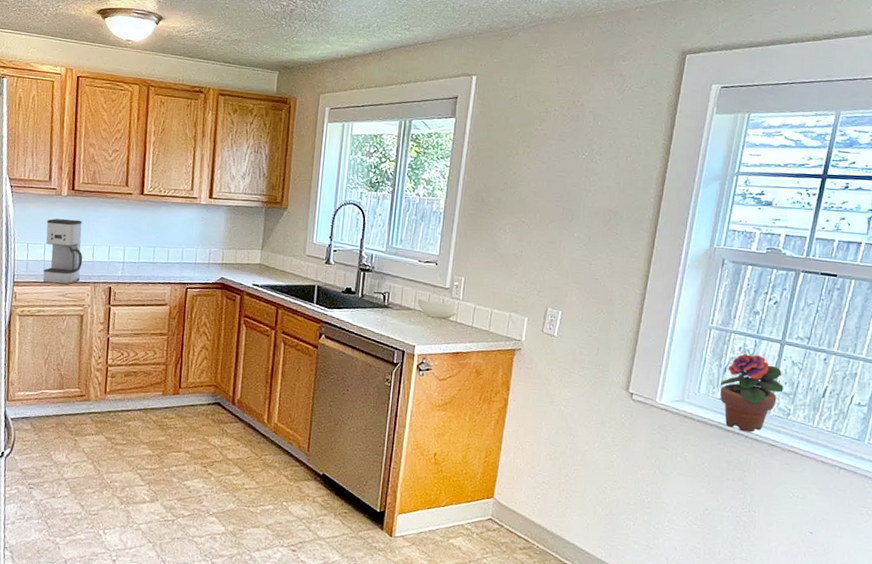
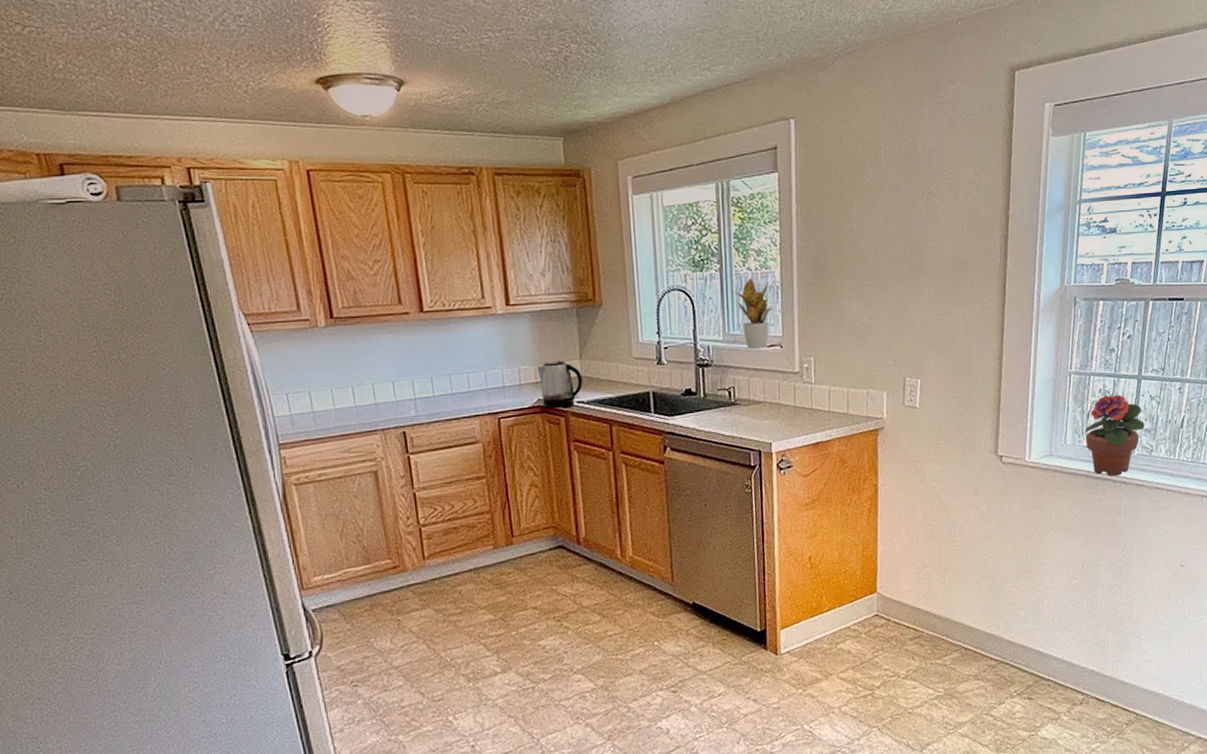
coffee maker: present [42,219,83,285] -> none [306,355,363,440]
kettle: none [224,247,261,289] -> present [537,360,583,409]
potted plant: none [400,202,436,263] -> present [732,278,776,349]
bowl: present [417,295,459,319] -> none [766,385,814,409]

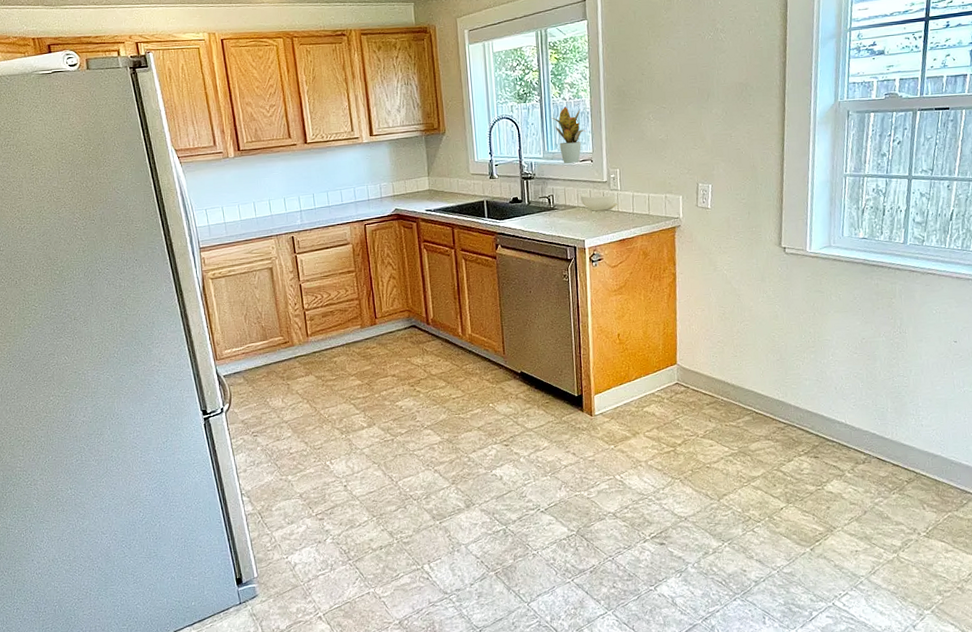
kettle: present [537,360,583,409] -> none [394,177,431,217]
bowl: none [766,385,814,409] -> present [580,192,620,212]
potted flower: present [1084,394,1145,477] -> none [860,192,916,264]

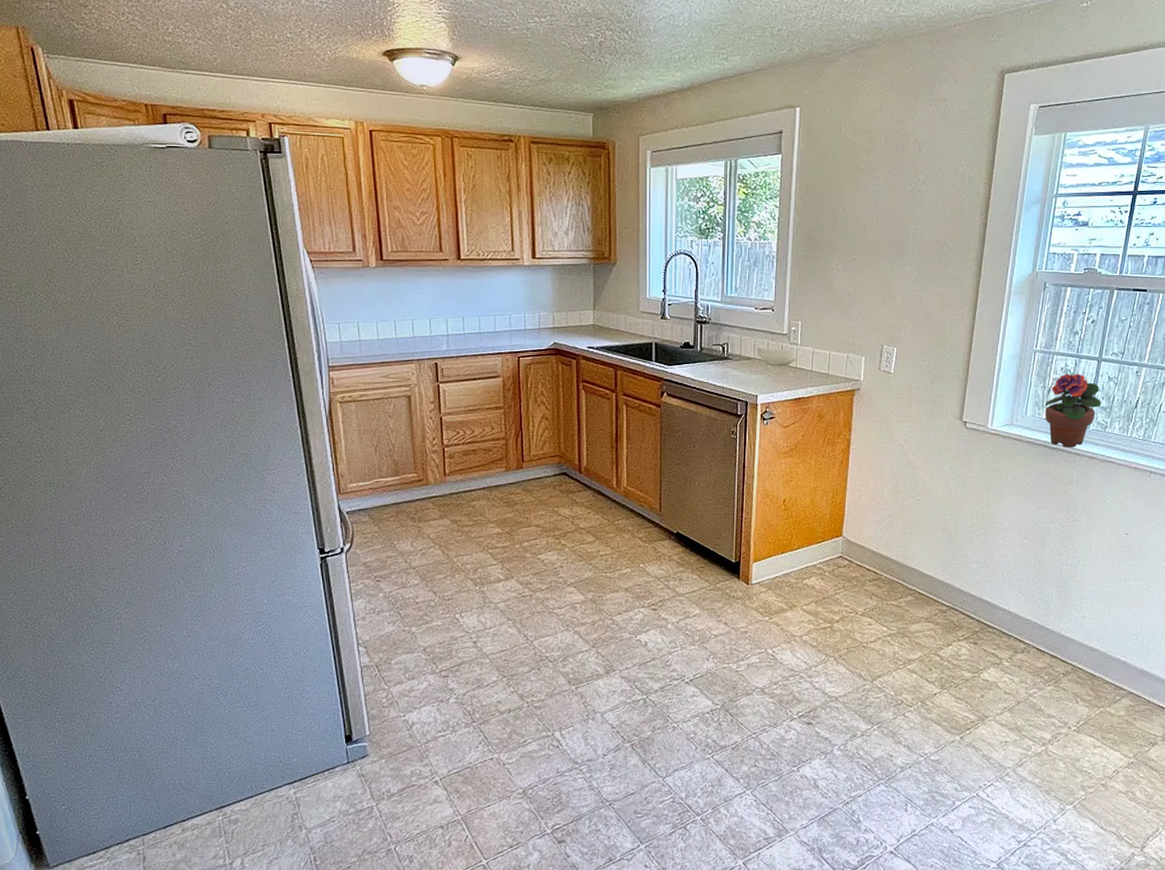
potted plant: present [551,106,587,164] -> none [733,247,770,310]
potted flower: none [860,192,916,264] -> present [1044,373,1101,448]

